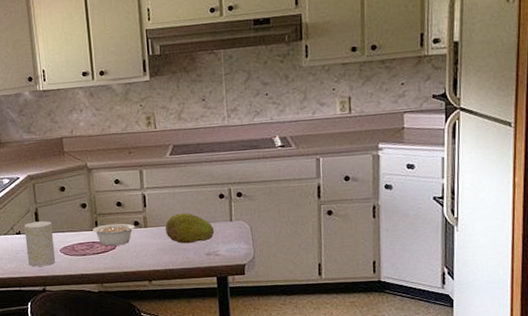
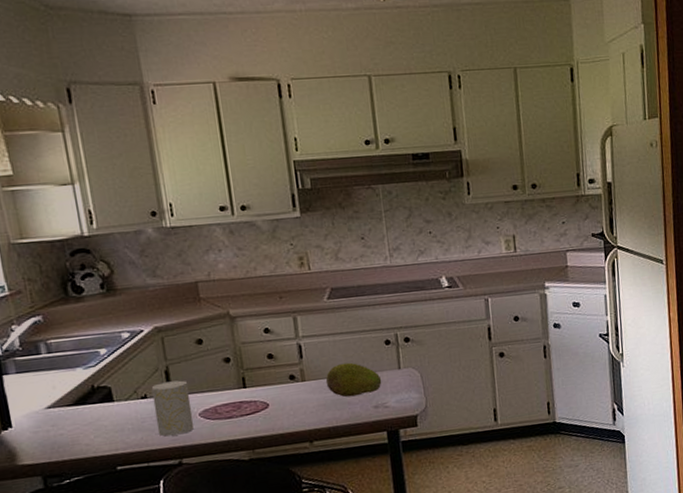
legume: present [92,223,135,246] -> none [239,378,290,406]

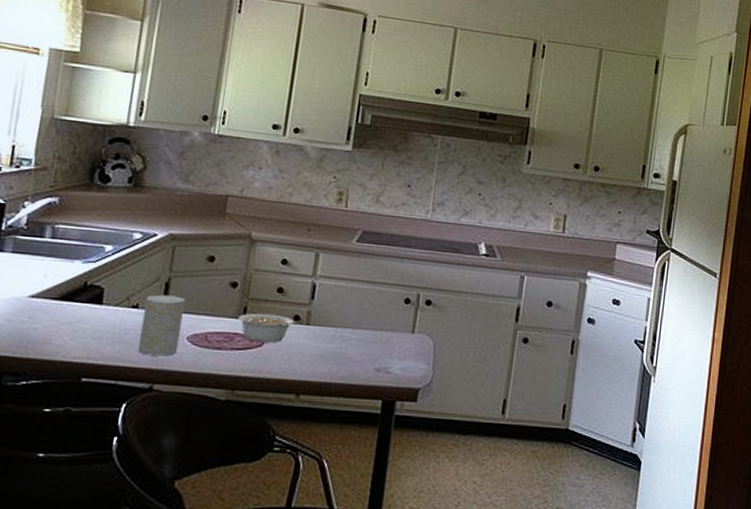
legume: none [239,378,290,406] -> present [238,313,294,343]
fruit: present [325,362,382,397] -> none [330,314,392,354]

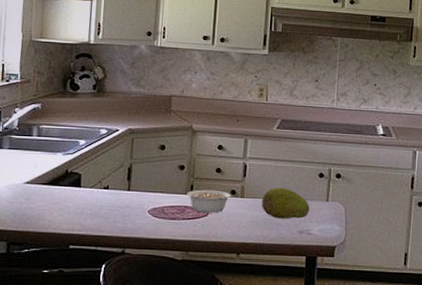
cup: present [137,294,186,356] -> none [110,177,145,226]
fruit: none [330,314,392,354] -> present [261,187,310,219]

